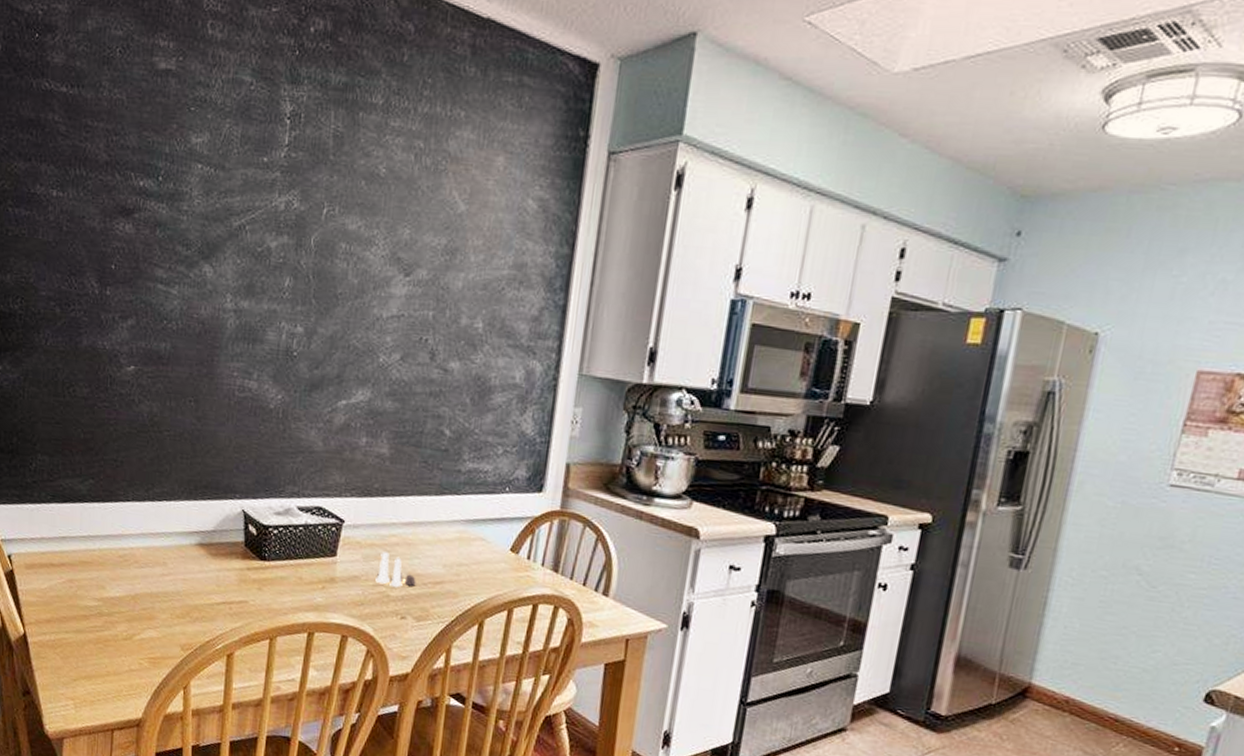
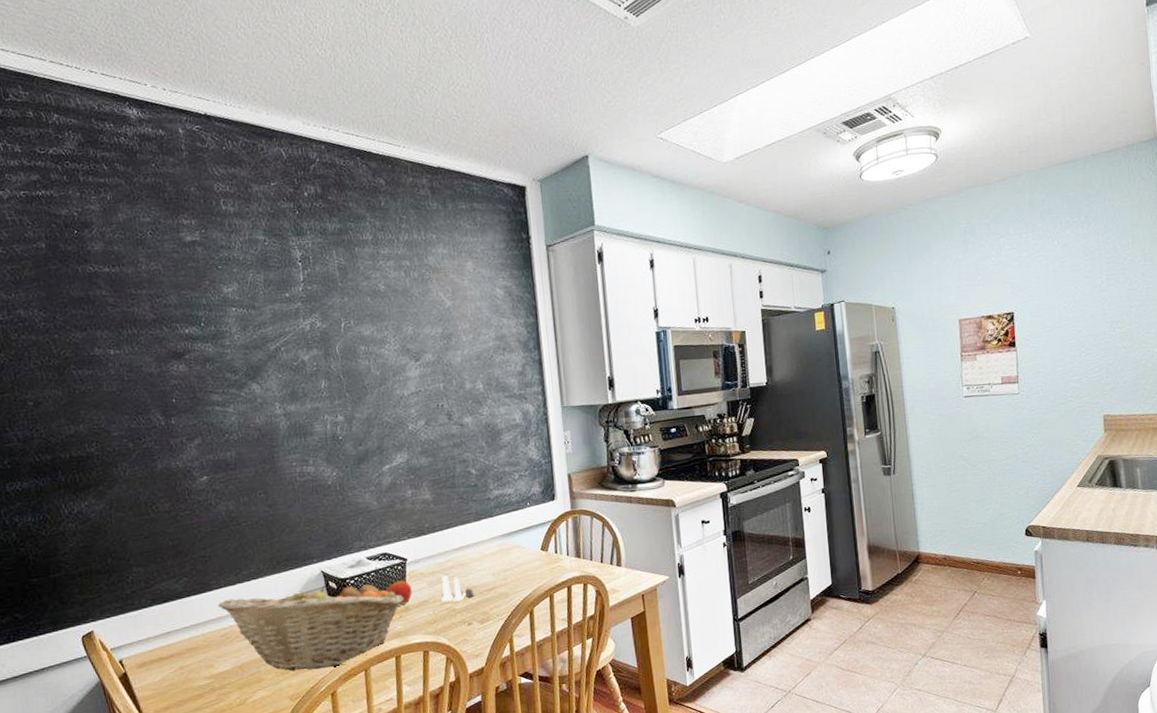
fruit basket: none [121,516,331,627] -> present [217,579,403,671]
apple: none [312,544,343,575] -> present [386,580,412,606]

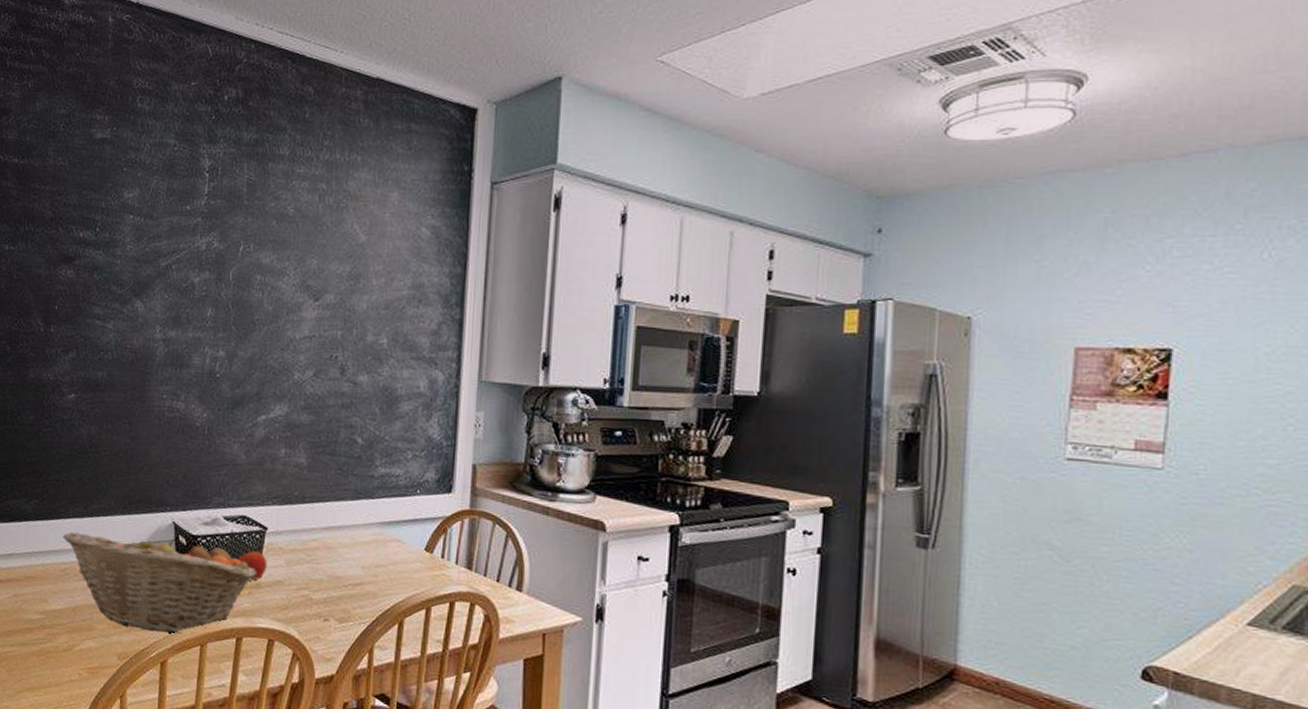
salt and pepper shaker set: present [441,575,474,602] -> none [298,556,337,591]

